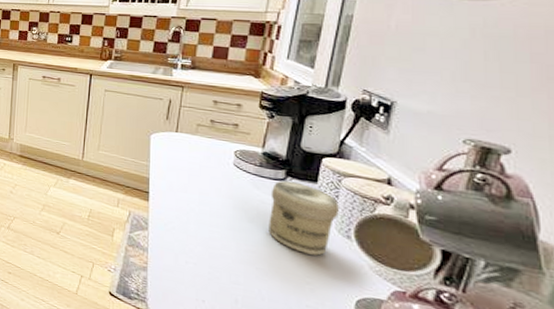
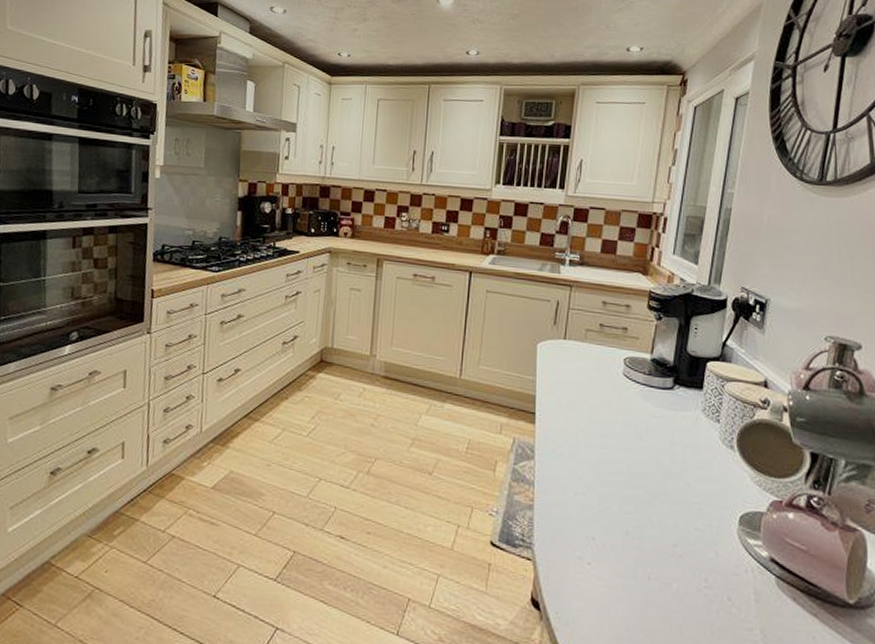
jar: present [268,180,339,256] -> none [658,389,723,471]

